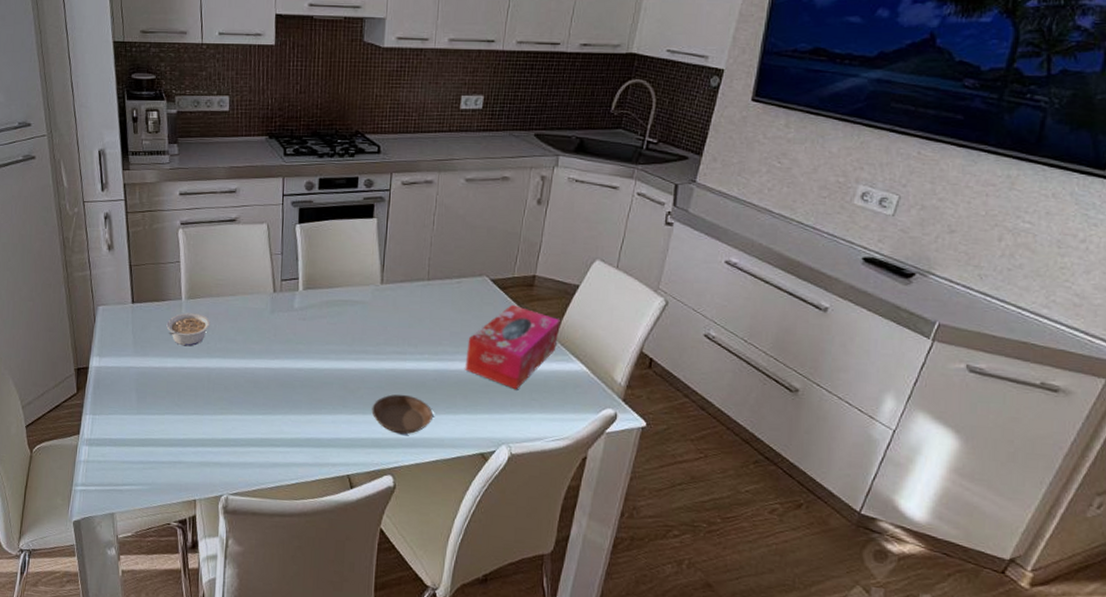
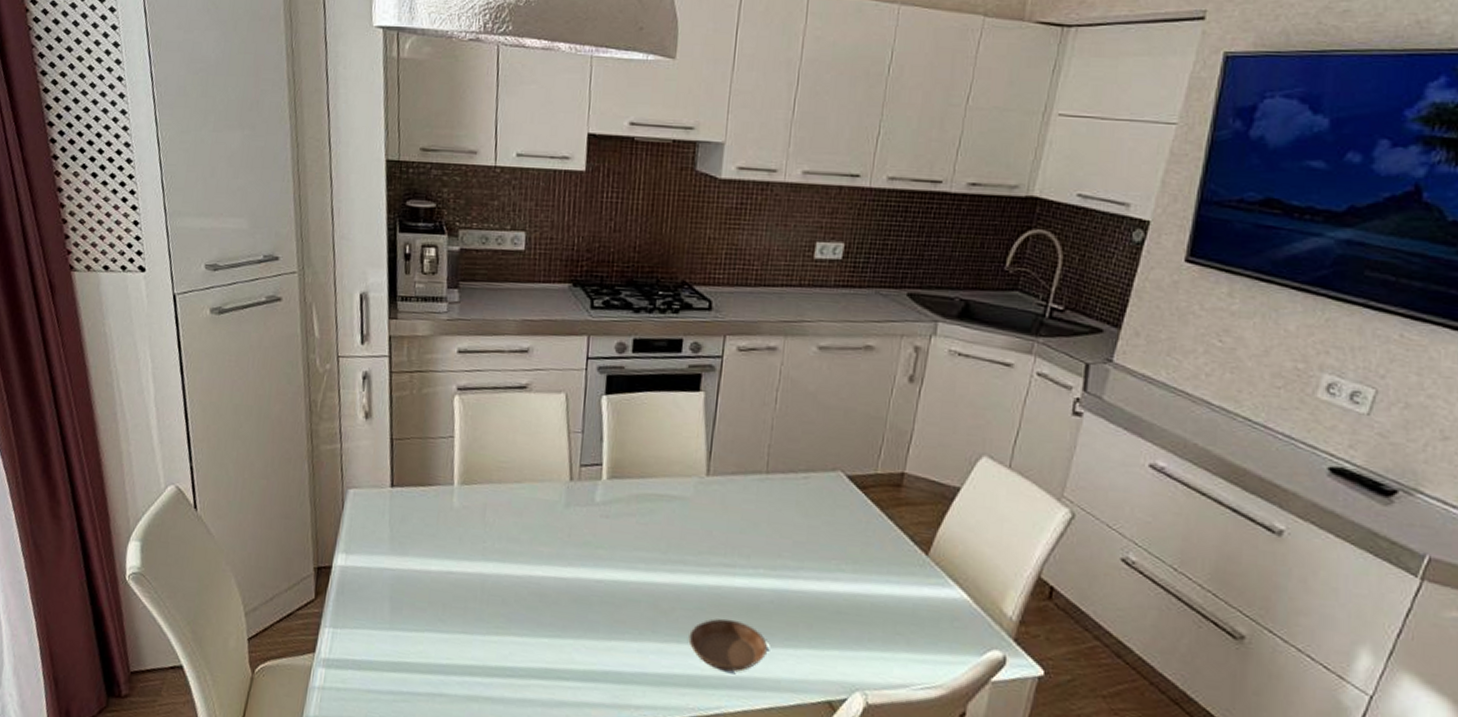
legume: present [166,313,211,347] -> none [432,502,489,546]
tissue box: present [465,304,561,390] -> none [811,508,935,621]

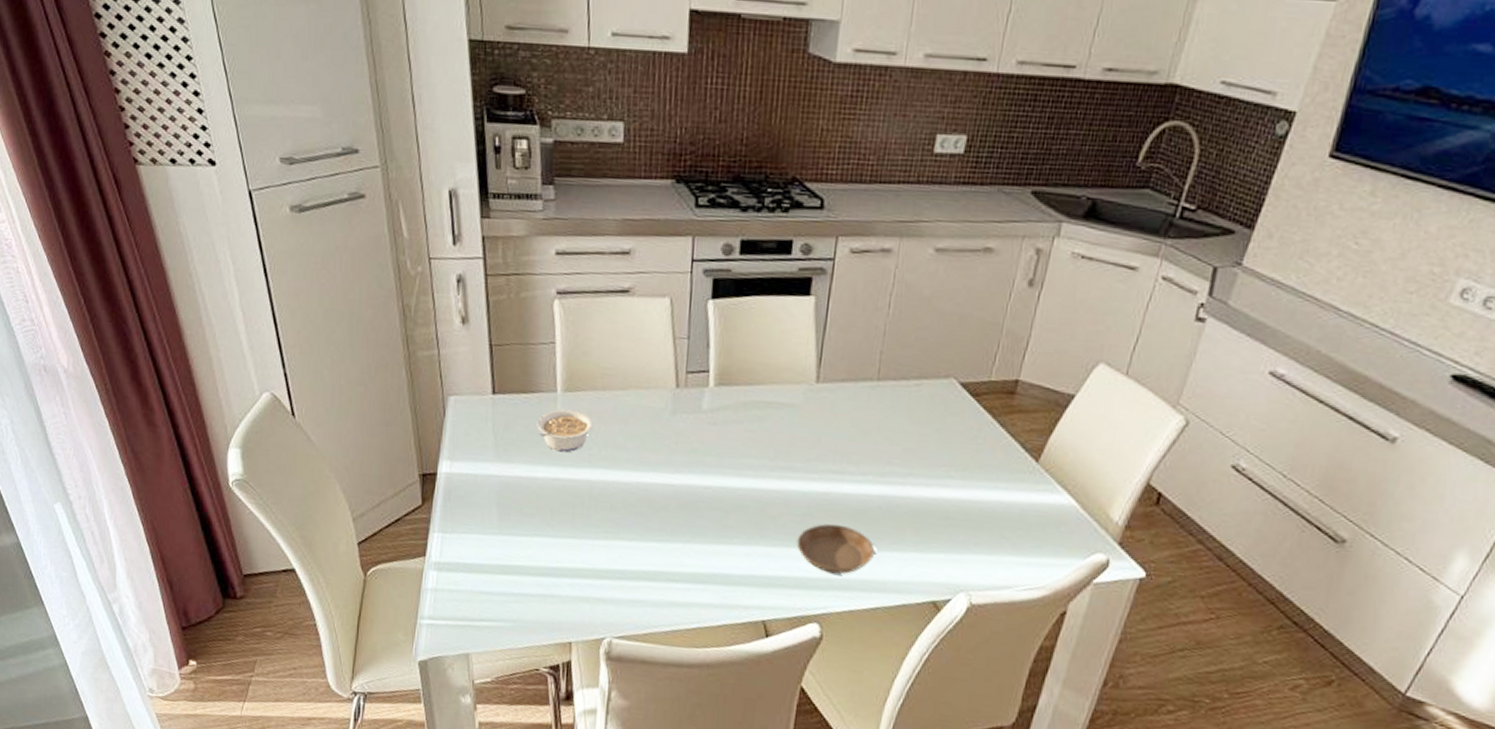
legume: none [432,502,489,546] -> present [537,409,594,453]

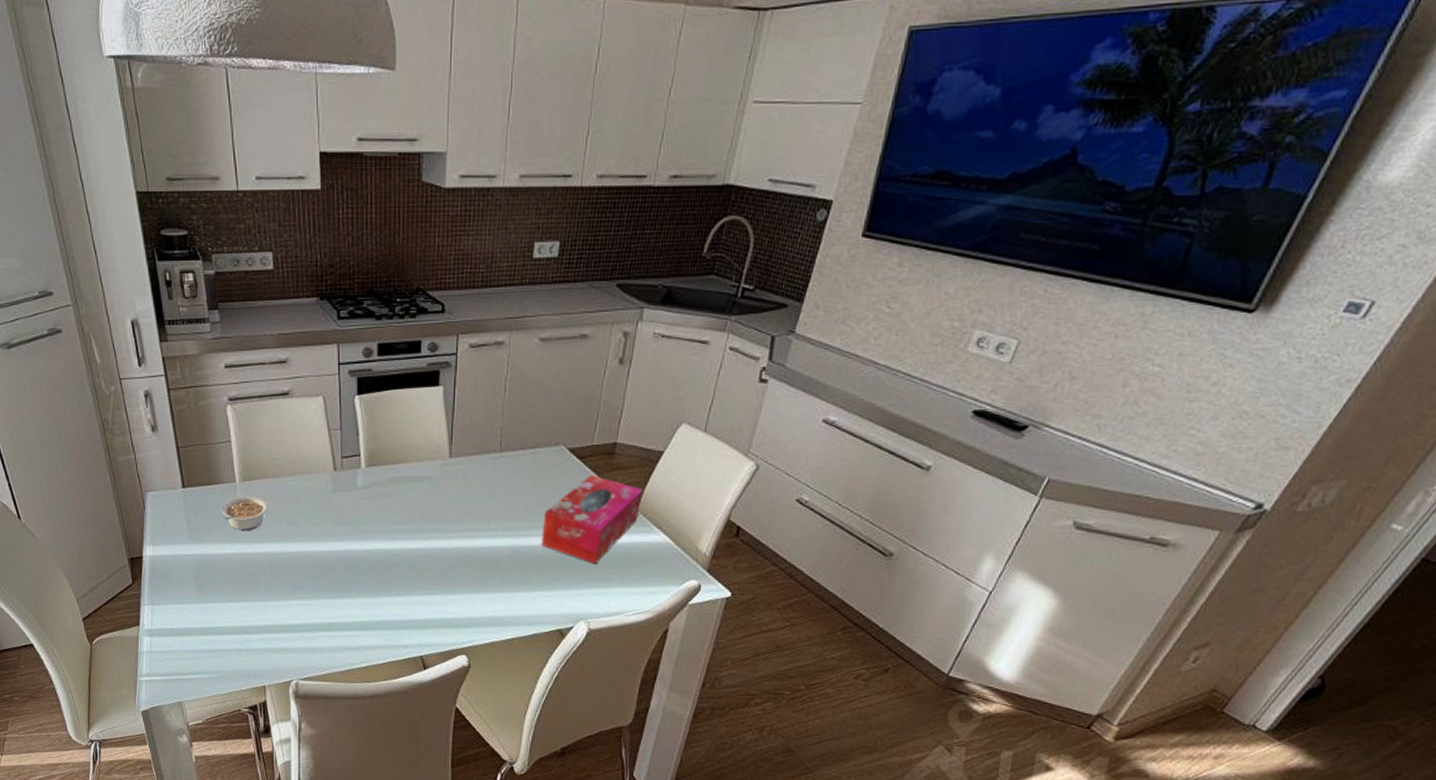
saucer: present [796,523,875,575] -> none [443,572,509,614]
tissue box: none [919,415,1047,525] -> present [541,474,643,564]

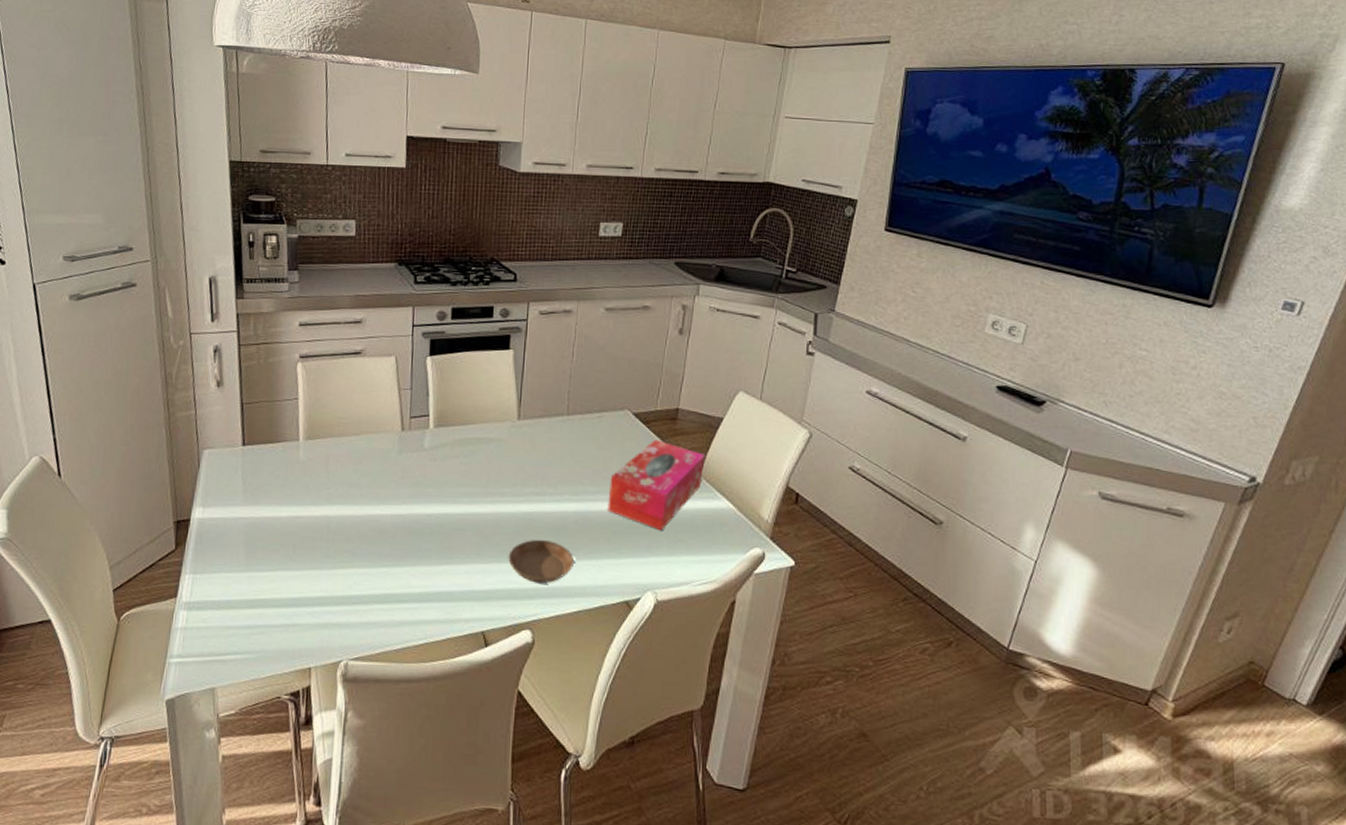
legume: present [221,496,269,531] -> none [281,455,332,493]
saucer: none [443,572,509,614] -> present [508,539,575,584]

